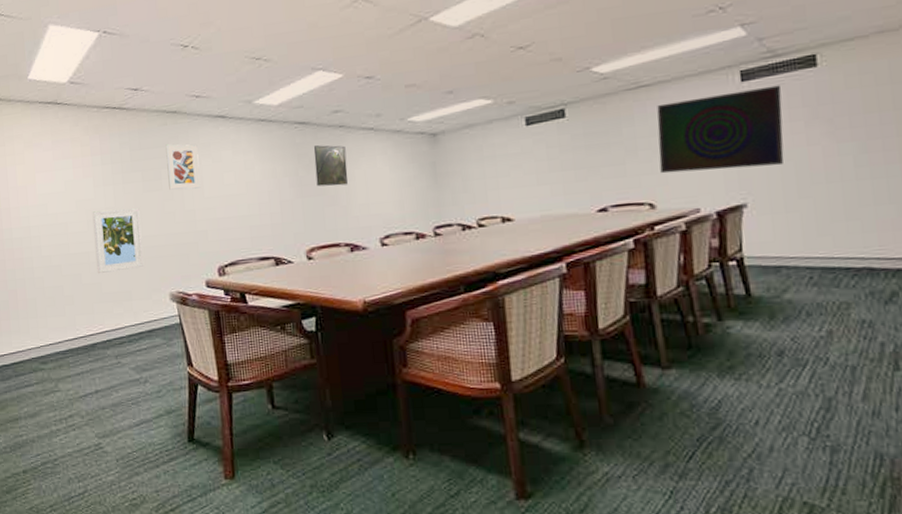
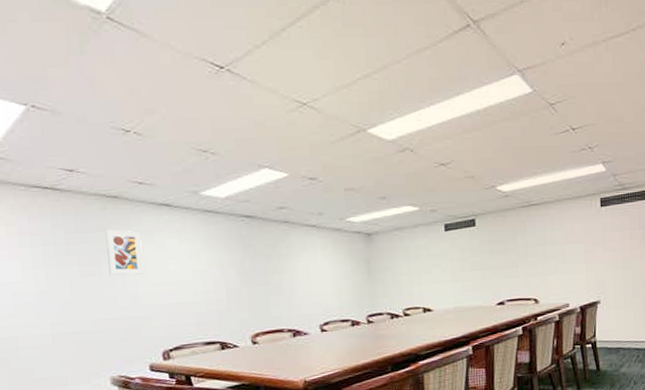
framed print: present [92,208,144,273] -> none [20,292,82,358]
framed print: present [313,145,348,187] -> none [259,238,292,277]
television: present [657,85,784,174] -> none [542,211,626,276]

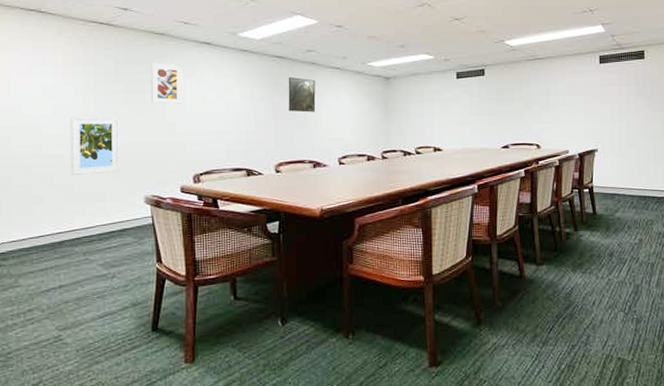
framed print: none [20,292,82,358] -> present [70,117,121,175]
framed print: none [259,238,292,277] -> present [288,77,316,113]

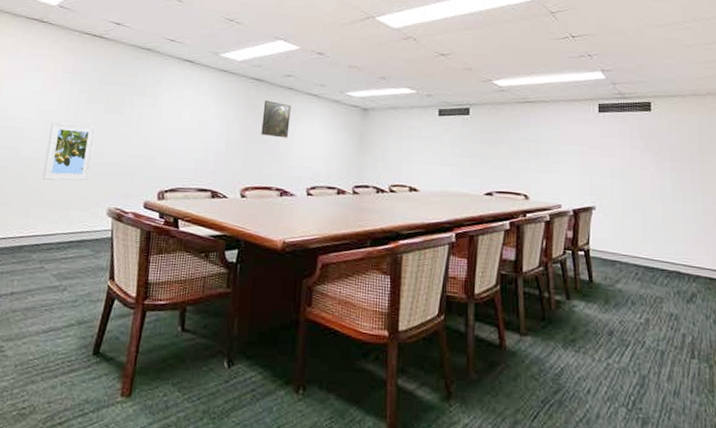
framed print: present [151,62,183,104] -> none [129,75,163,119]

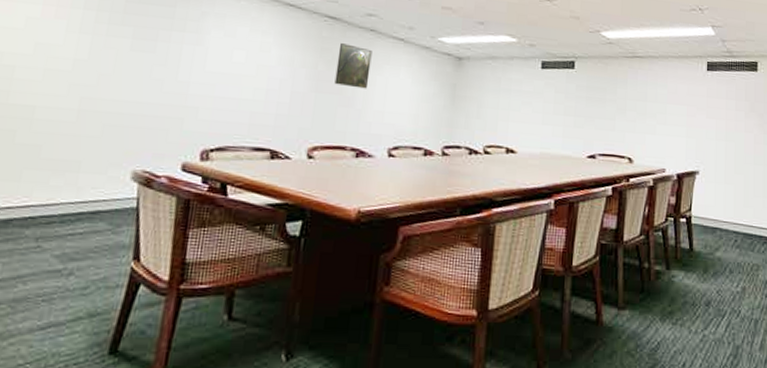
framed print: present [42,122,97,181] -> none [40,60,120,136]

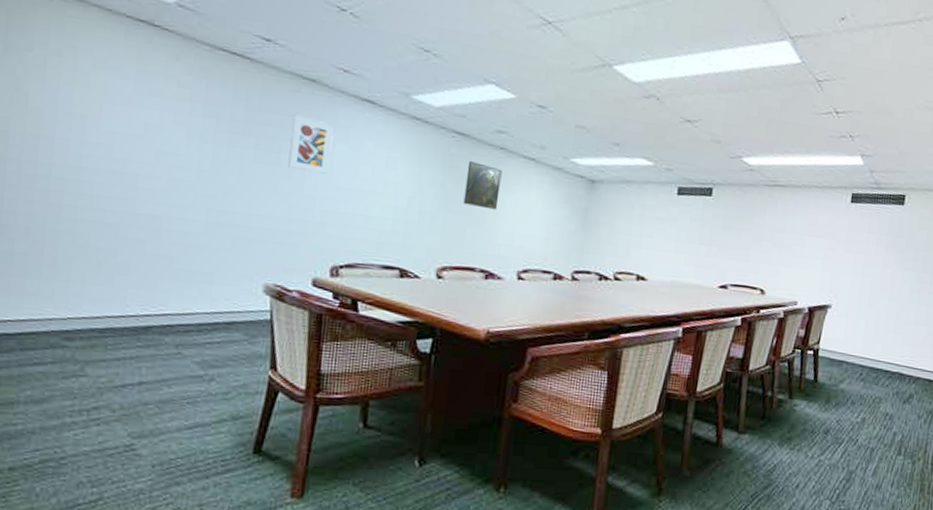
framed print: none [164,5,211,60] -> present [288,114,334,174]

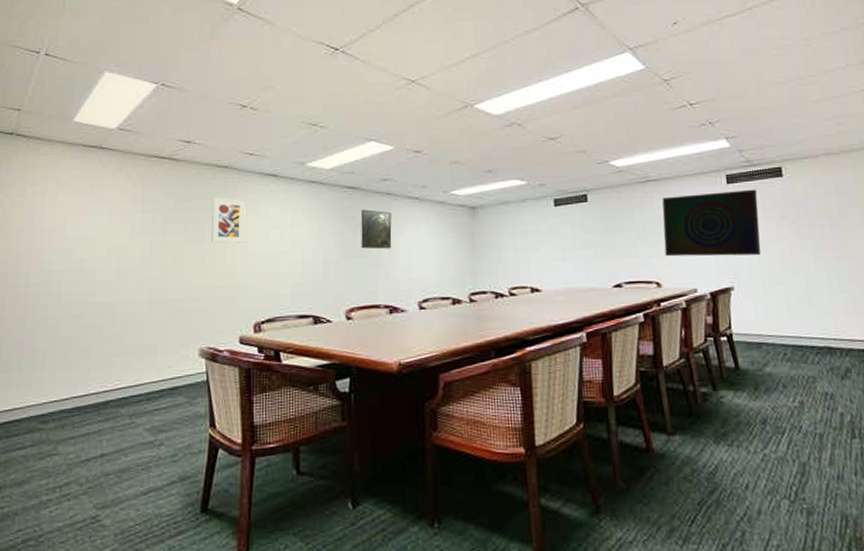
television: none [775,205,876,279] -> present [662,189,761,257]

